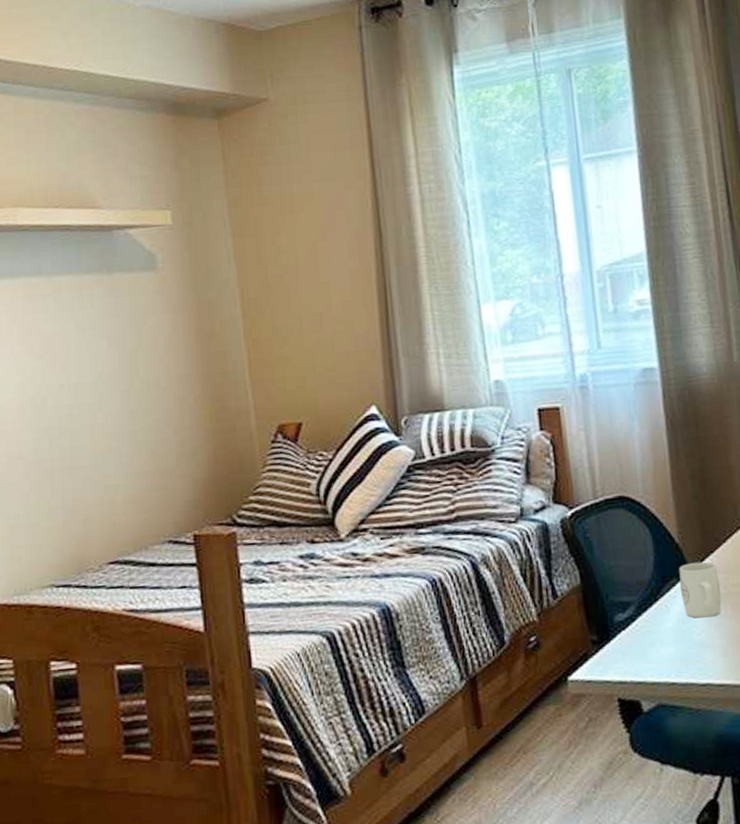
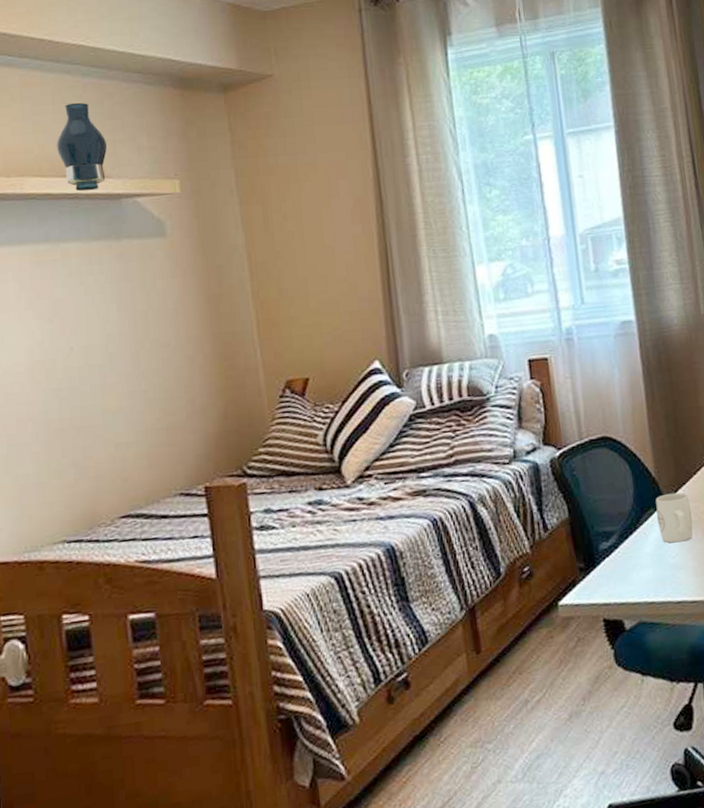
vase: none [48,130,100,223] -> present [56,102,108,192]

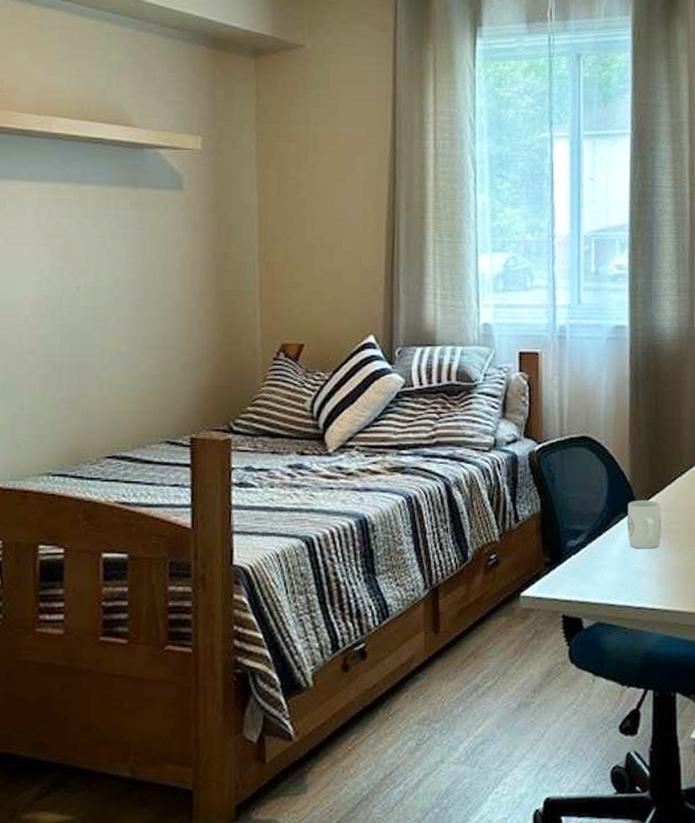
vase: present [56,102,108,192] -> none [87,50,137,138]

